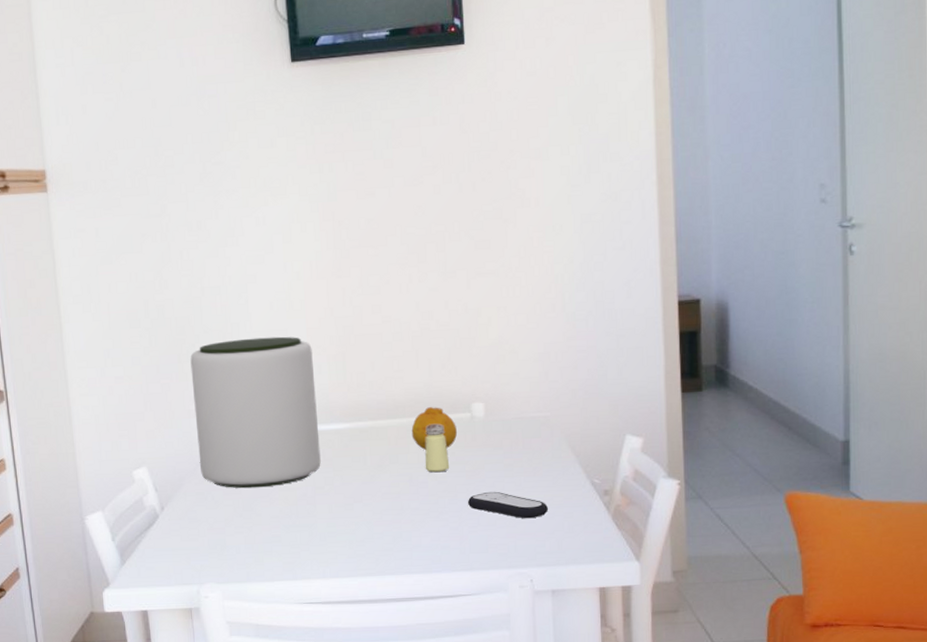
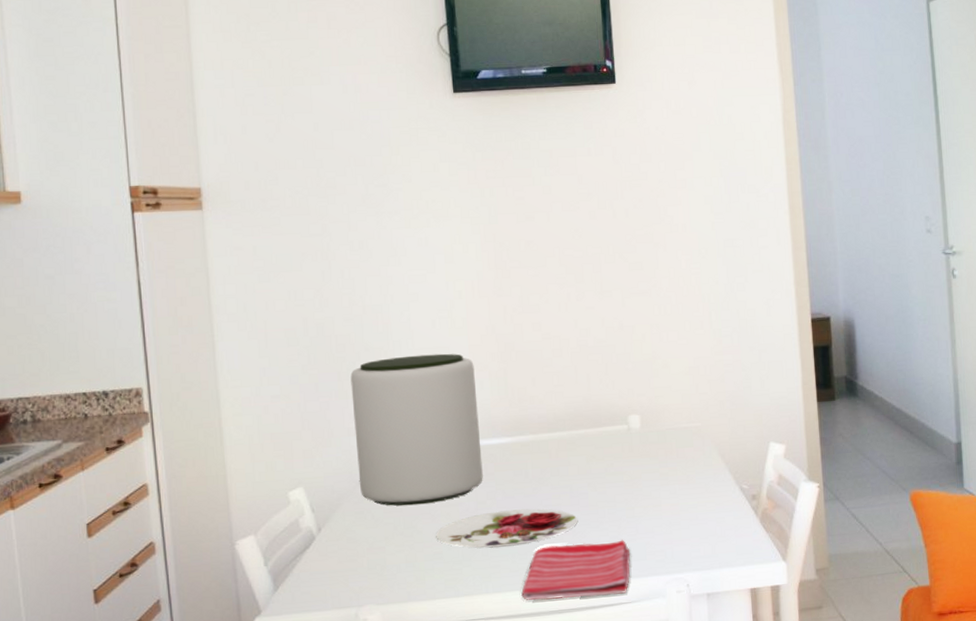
plate: none [274,496,418,533] -> present [436,508,578,548]
dish towel: none [359,531,471,588] -> present [521,540,631,600]
fruit: present [411,407,458,450] -> none [571,420,616,462]
saltshaker: present [425,423,450,473] -> none [585,435,609,484]
remote control: present [467,491,549,519] -> none [626,499,702,526]

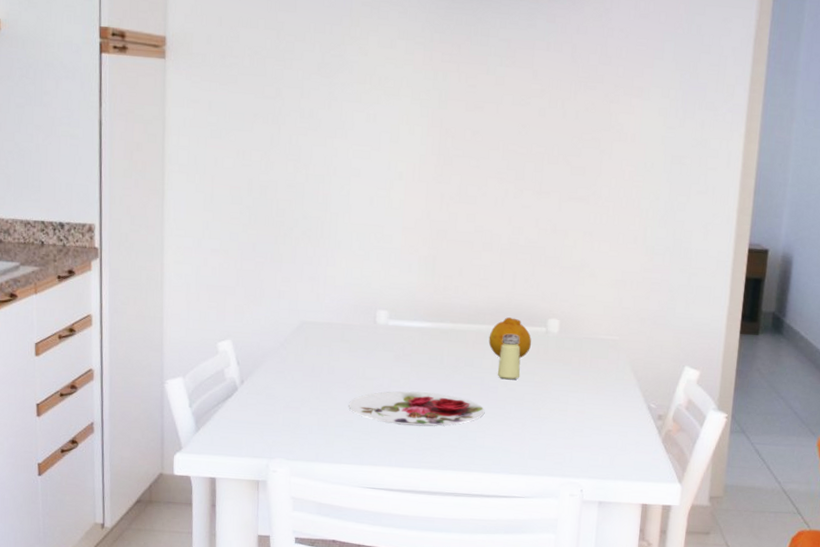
plant pot: present [350,353,483,506] -> none [283,229,405,374]
dish towel: present [521,540,631,600] -> none [421,431,531,488]
fruit: none [571,420,616,462] -> present [488,317,532,359]
saltshaker: none [585,435,609,484] -> present [497,333,521,380]

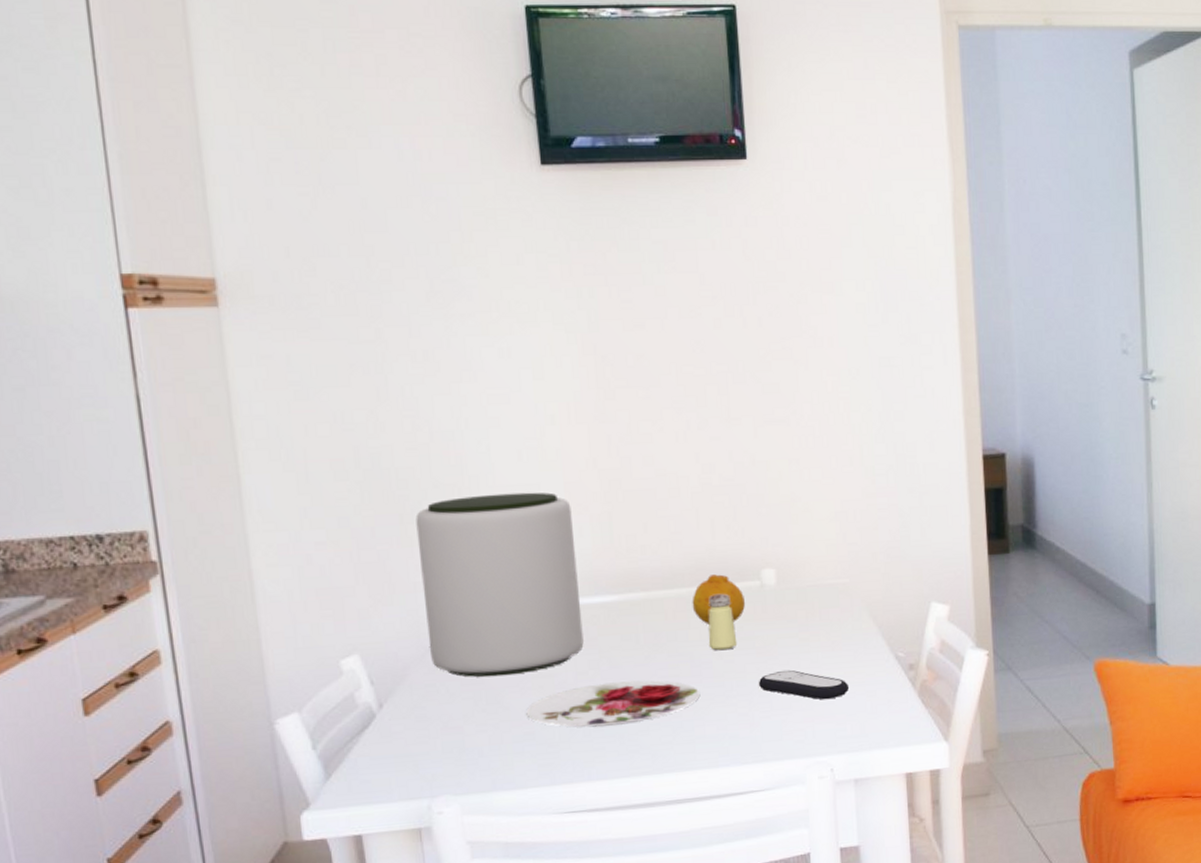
plant pot: none [283,229,405,374] -> present [415,492,584,677]
remote control: none [532,403,606,433] -> present [758,669,850,700]

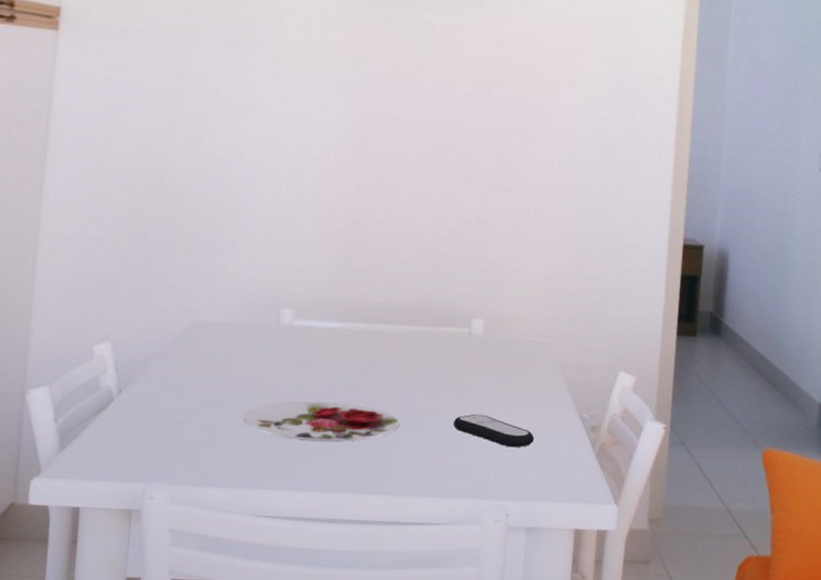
plant pot: present [415,492,584,677] -> none [171,217,316,381]
fruit: present [692,574,746,624] -> none [405,317,454,363]
saltshaker: present [708,593,738,651] -> none [414,335,441,388]

